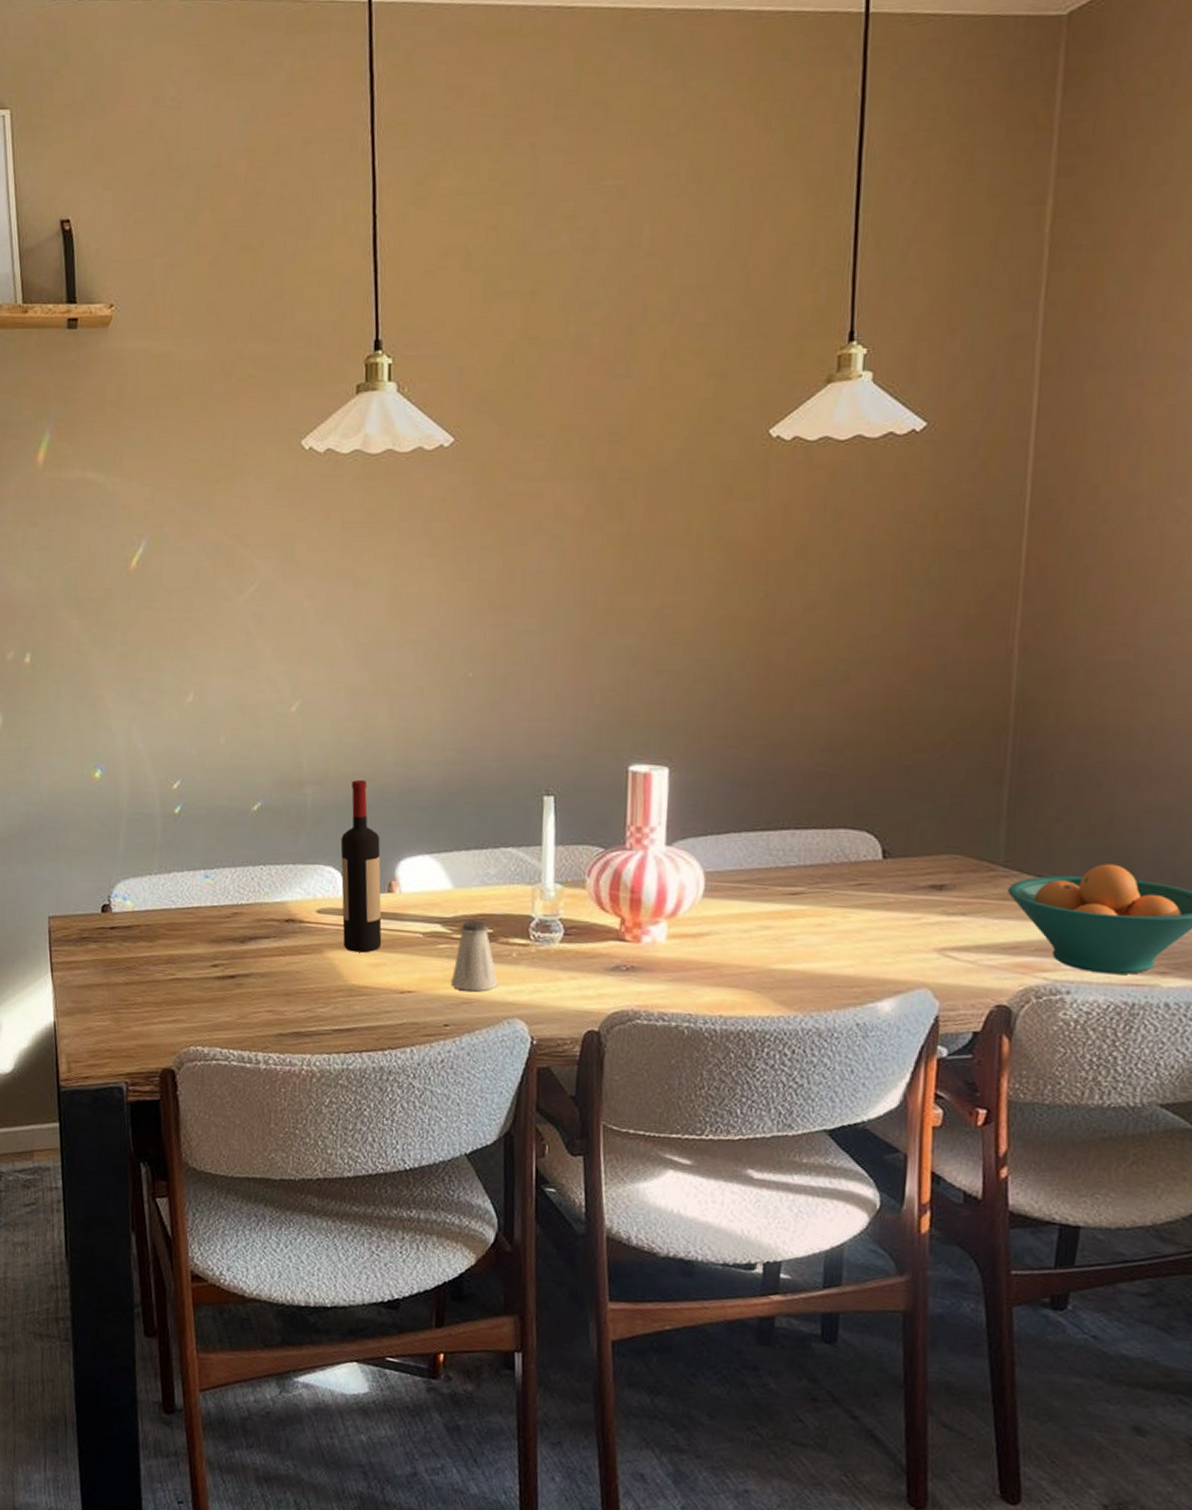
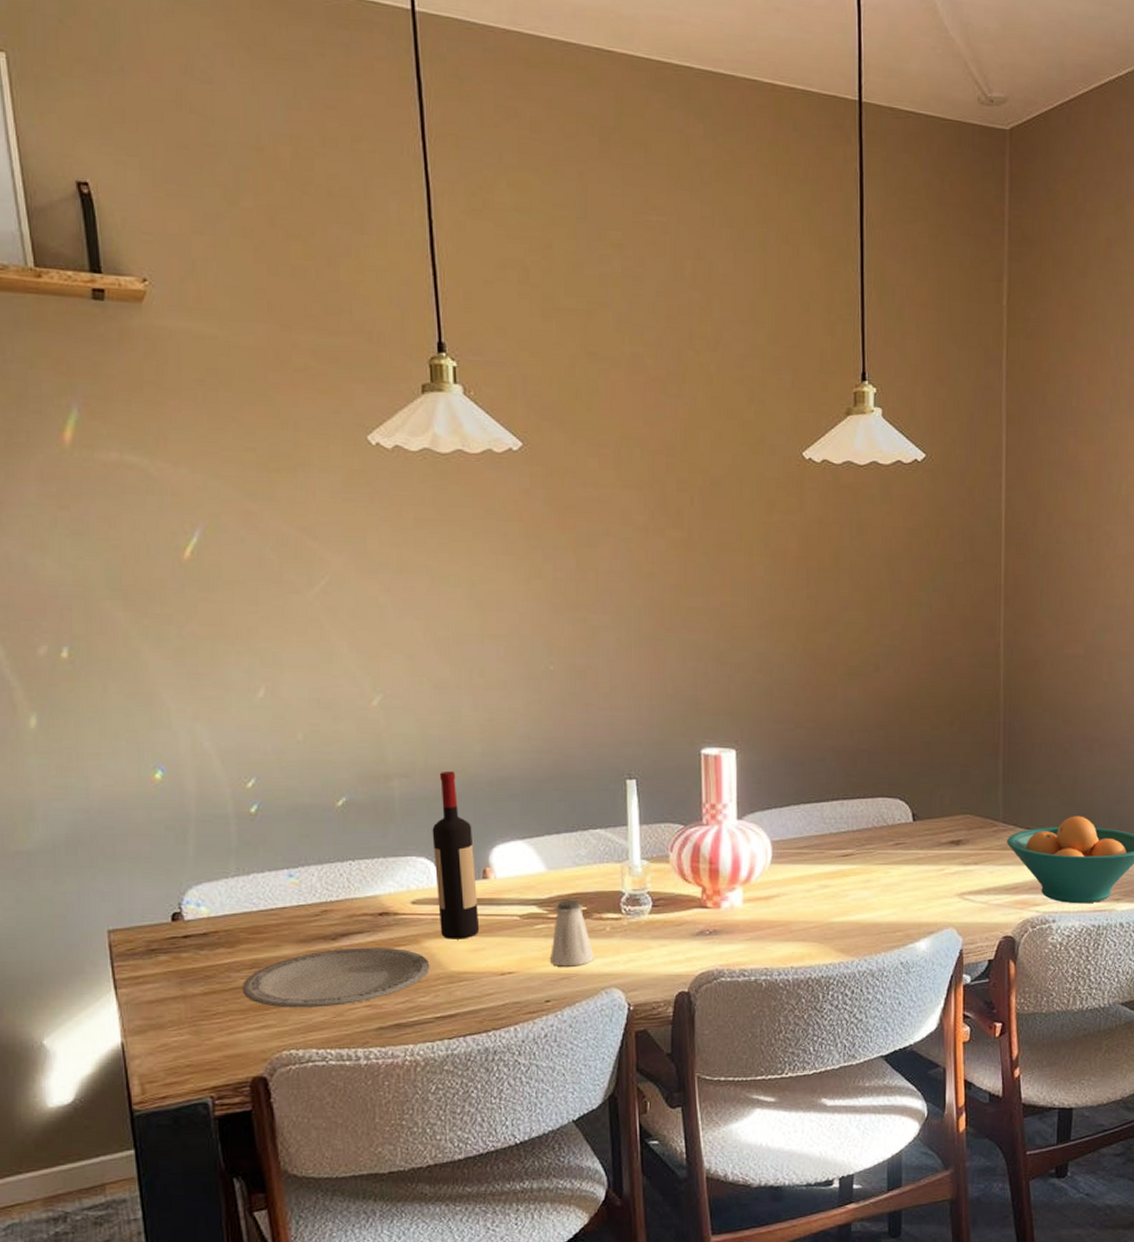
plate: none [158,951,331,1008] -> present [242,947,430,1008]

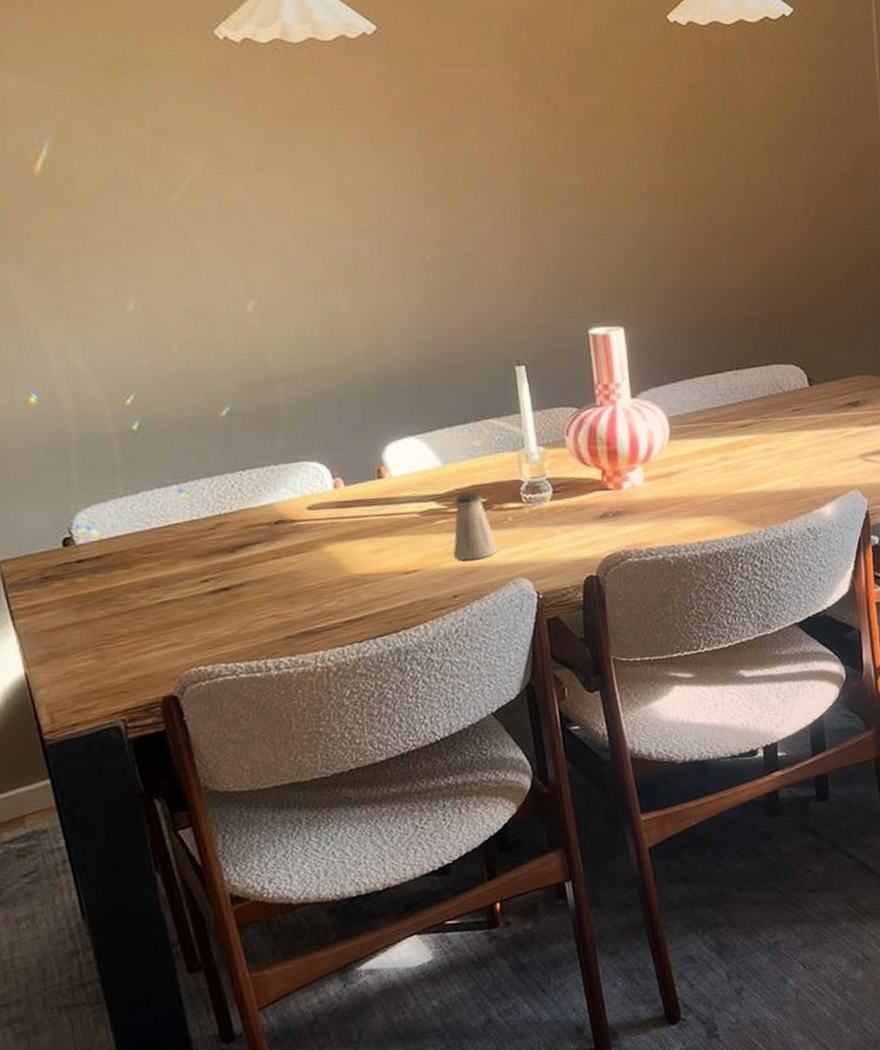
plate: present [242,947,430,1008] -> none [142,555,333,625]
wine bottle: present [432,770,480,939] -> none [321,371,380,543]

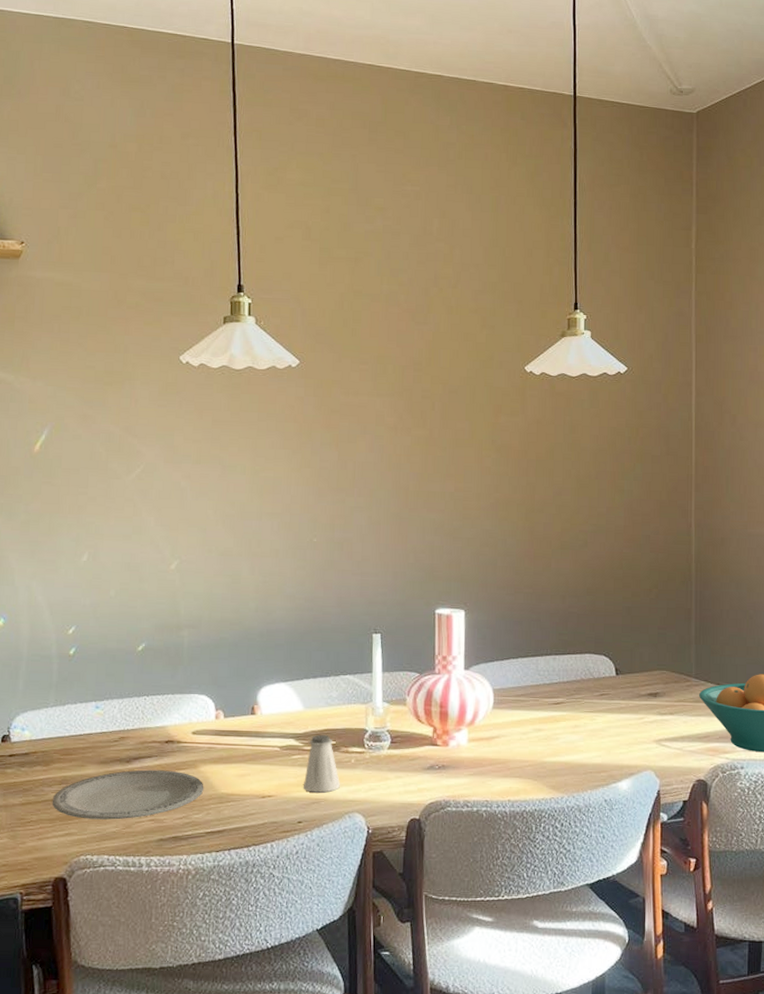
plate: none [142,555,333,625] -> present [52,769,204,820]

